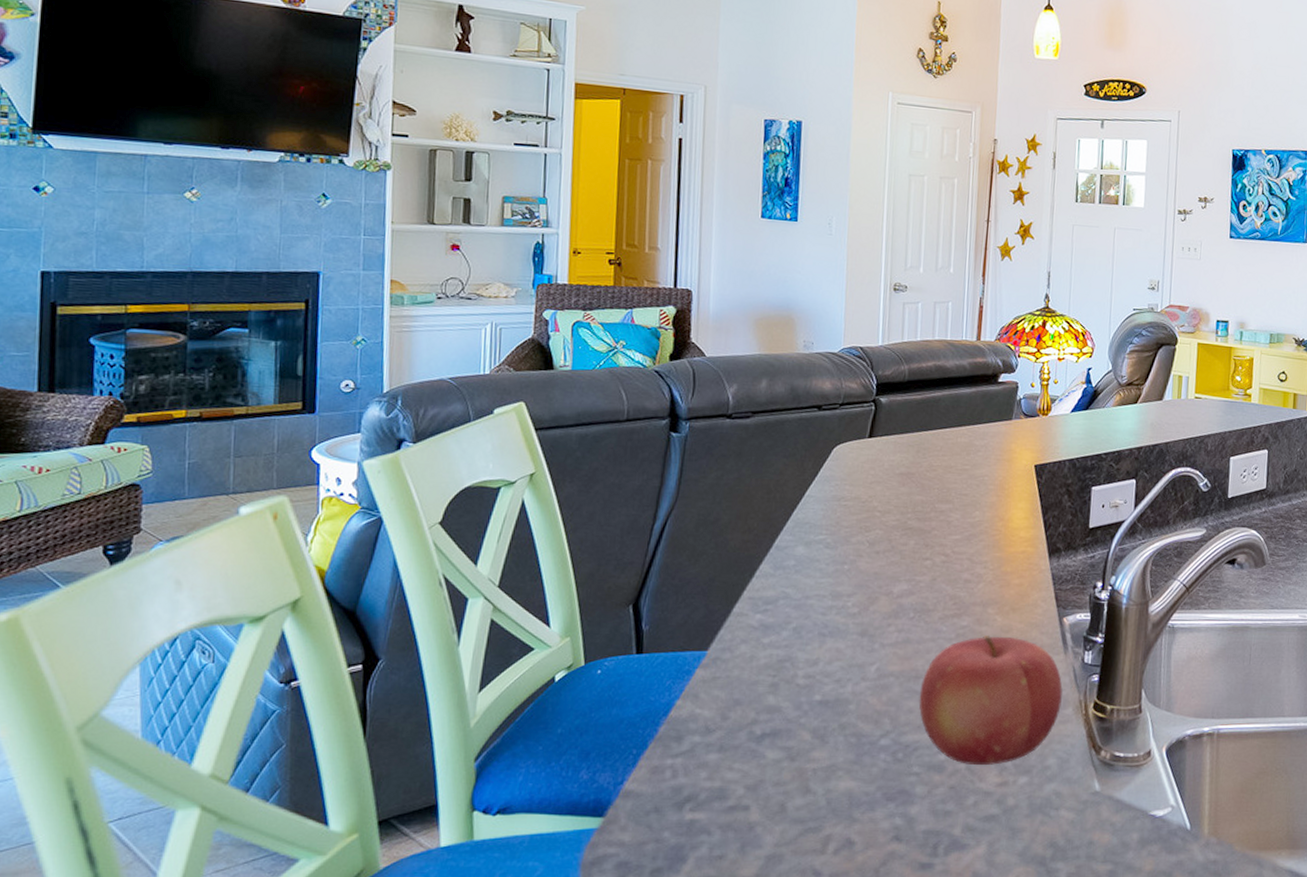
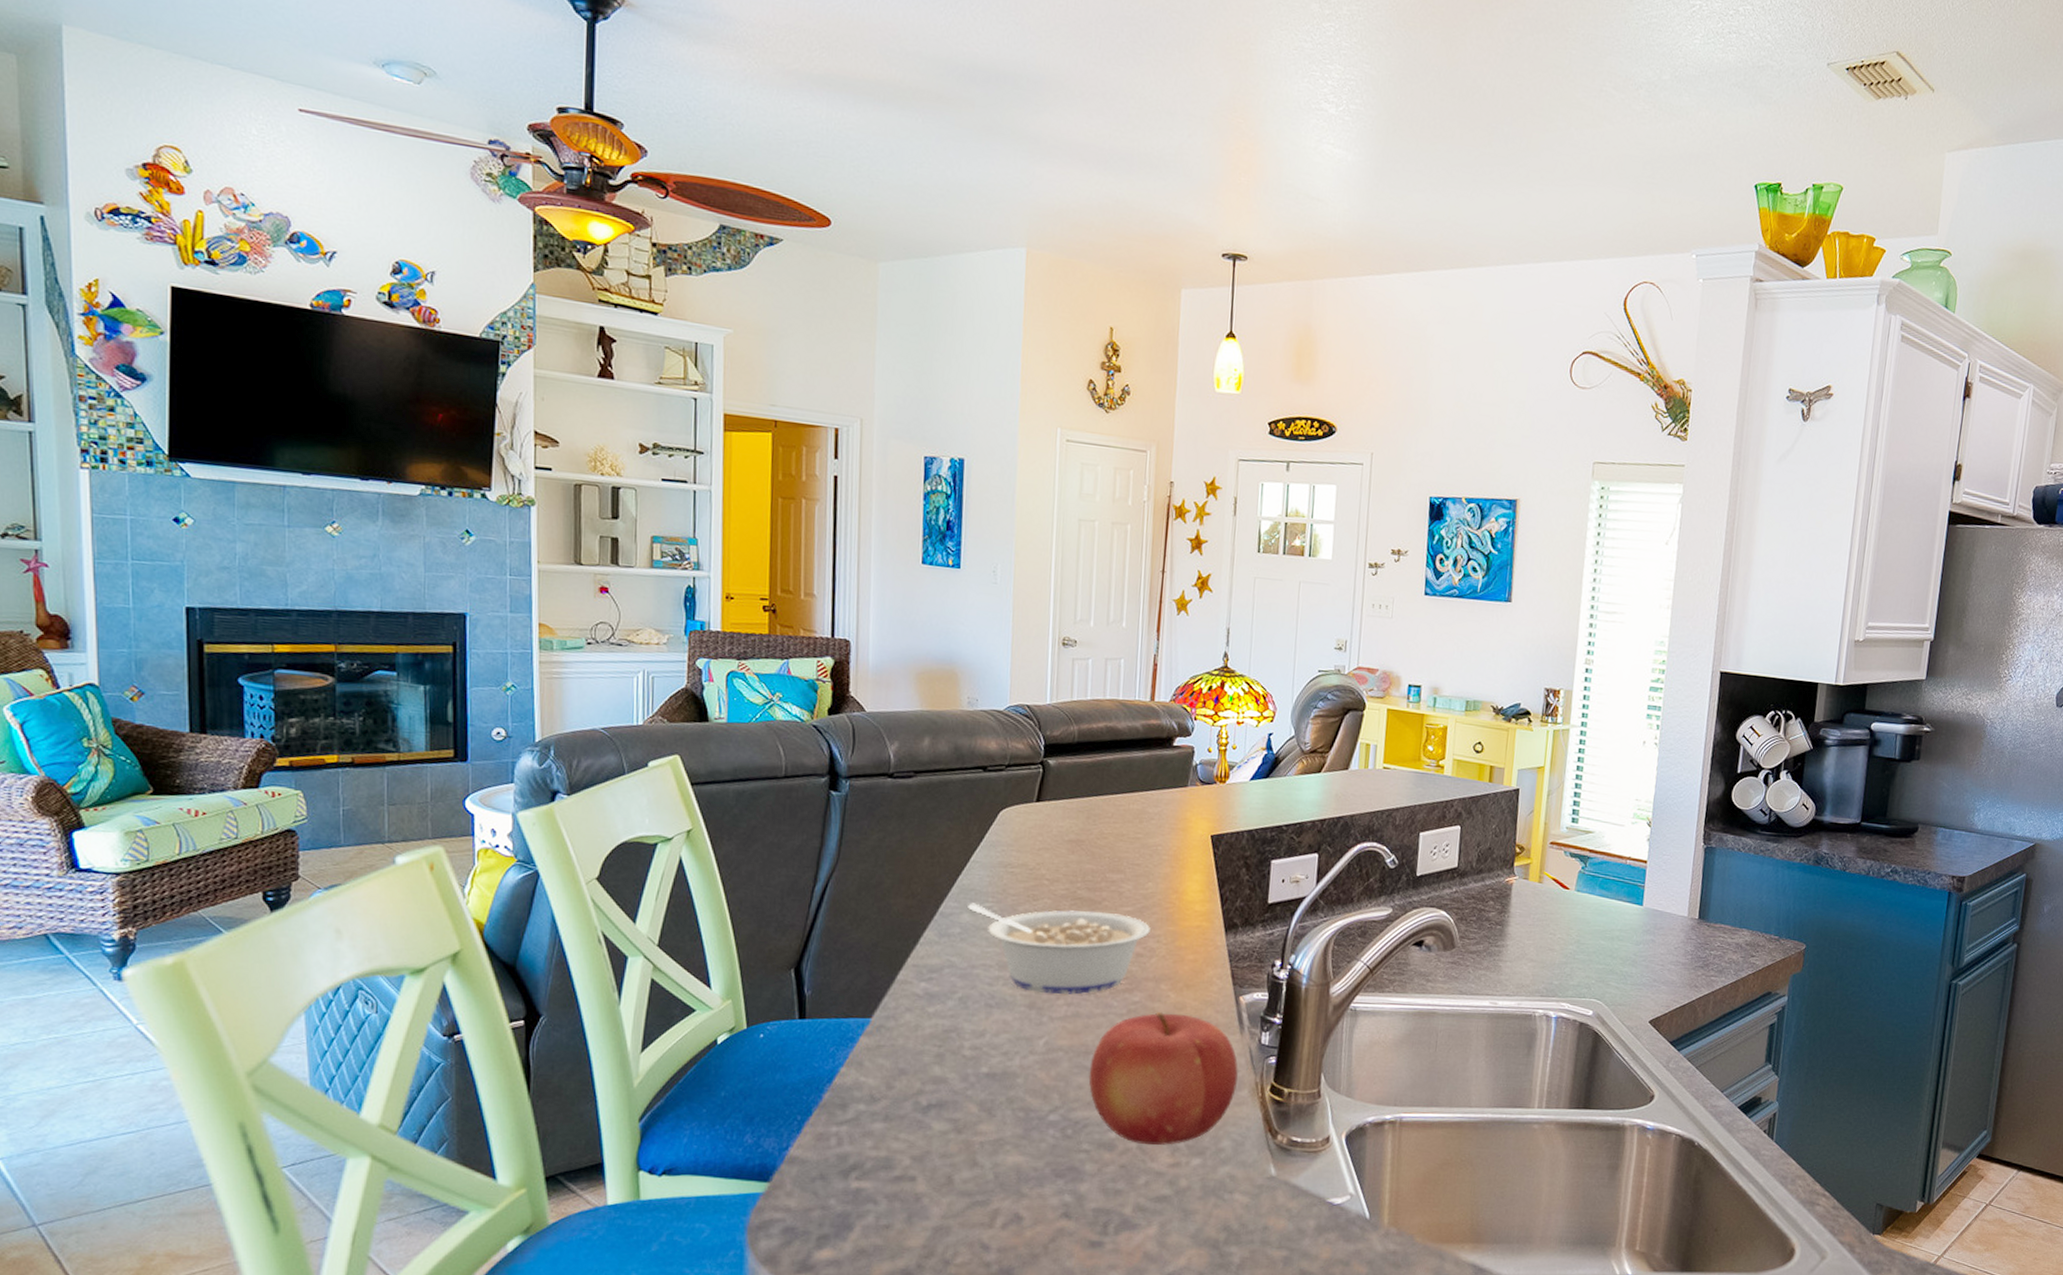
legume: none [802,536,978,622] -> present [968,903,1150,995]

